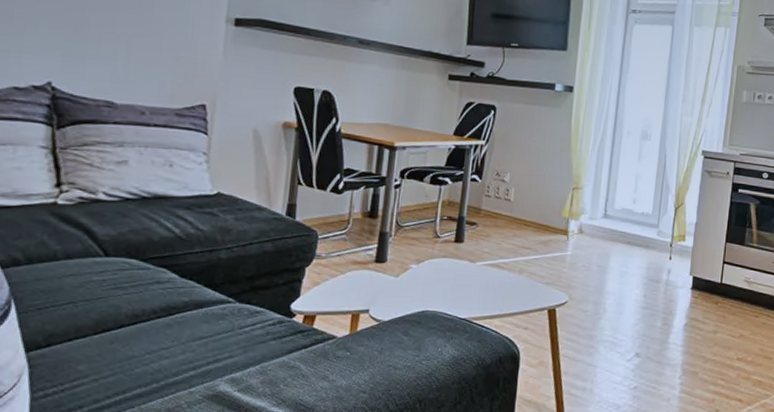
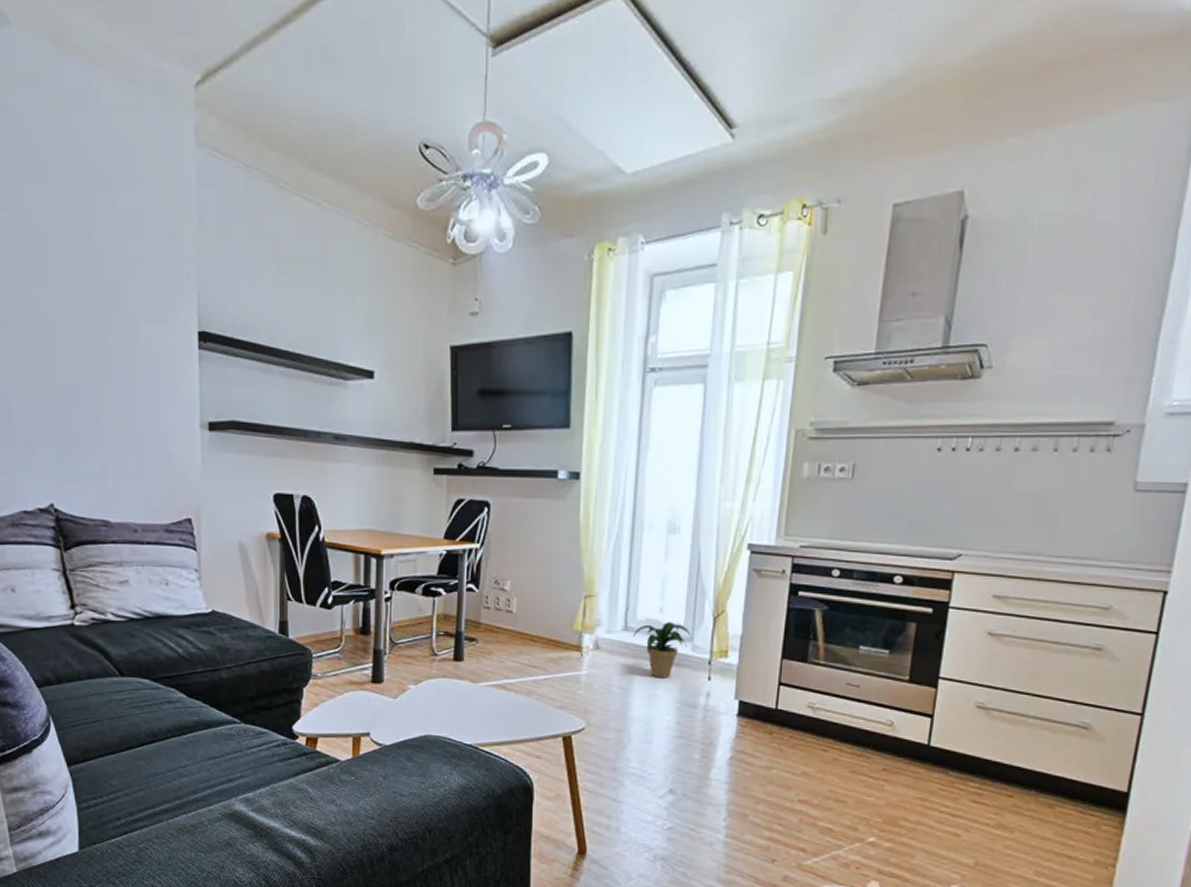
potted plant: none [611,211,659,258] -> present [633,622,693,678]

